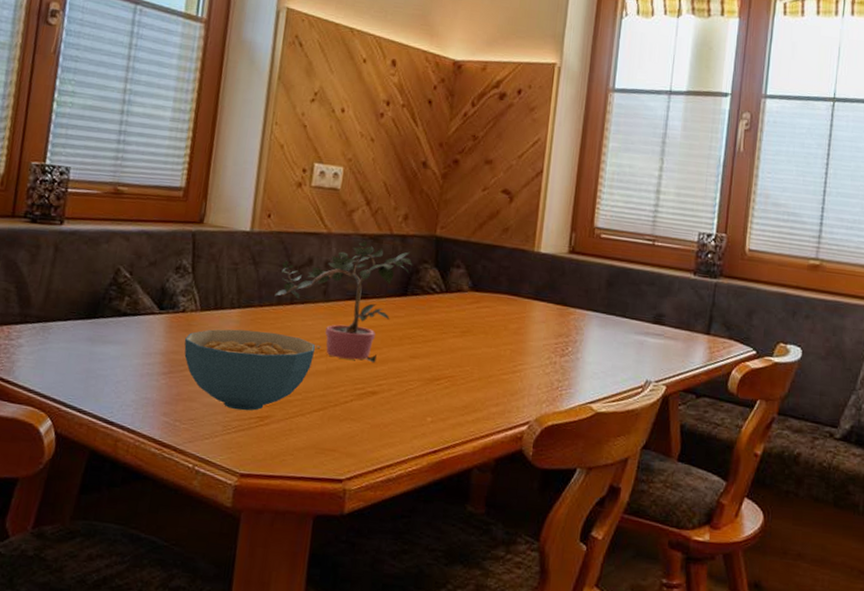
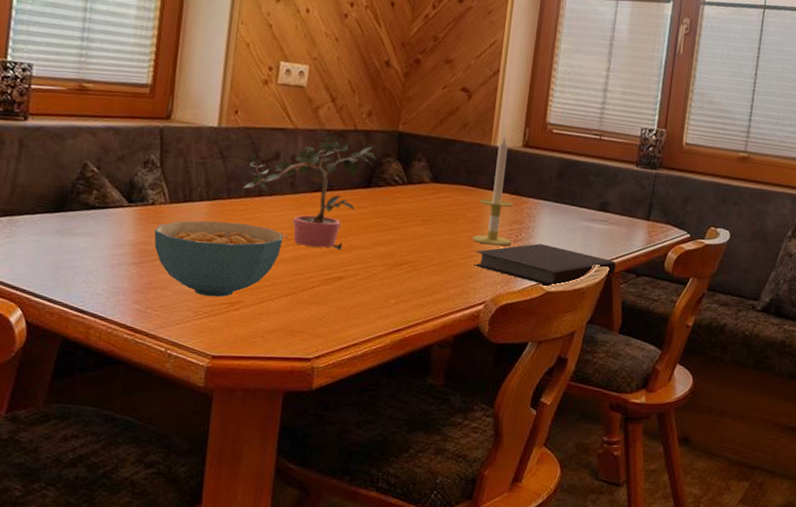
candle: none [514,240,560,361] -> present [472,135,514,246]
notebook: none [516,359,673,406] -> present [474,243,616,286]

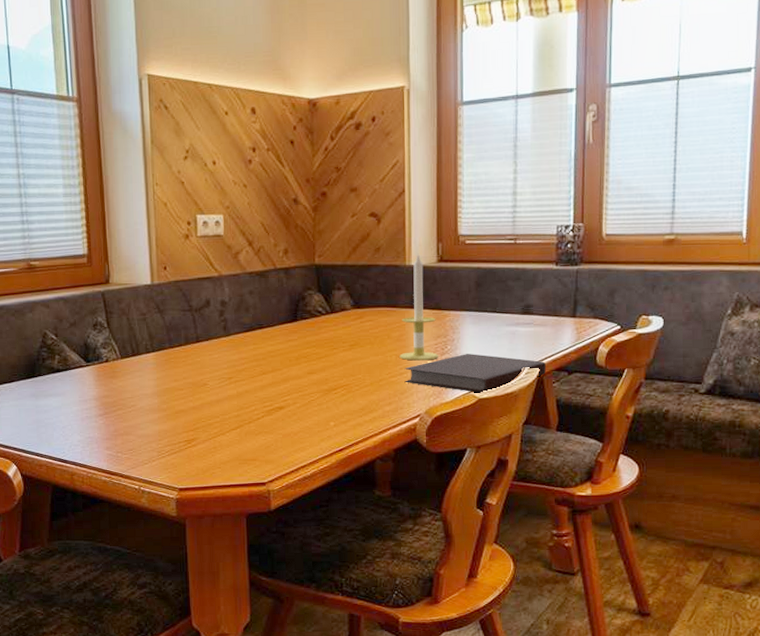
cereal bowl: present [154,220,283,298] -> none [112,368,224,437]
potted plant: present [243,135,377,251] -> none [182,277,298,383]

